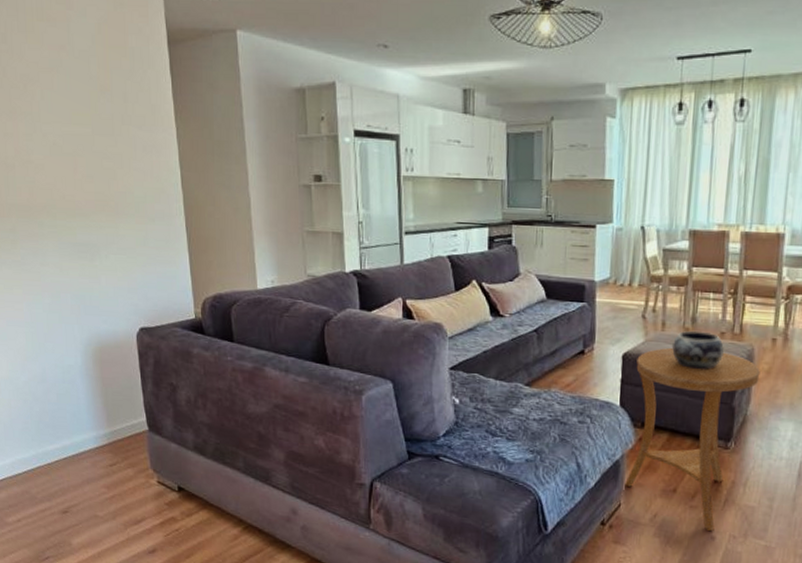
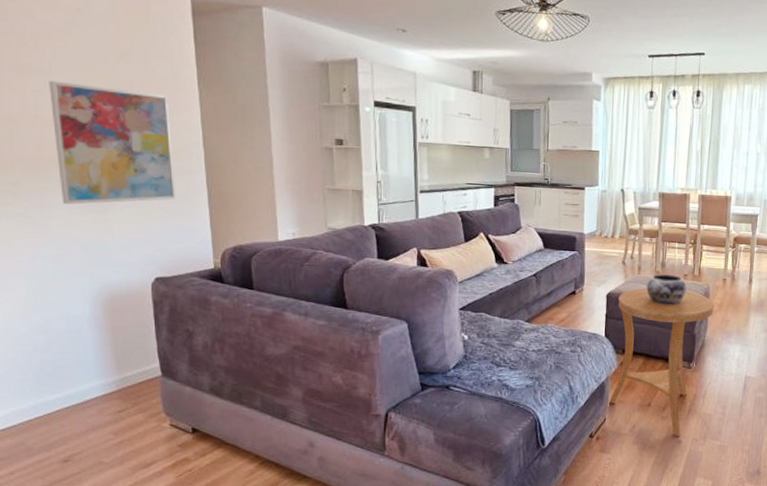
wall art: none [38,123,157,252] -> present [49,80,176,205]

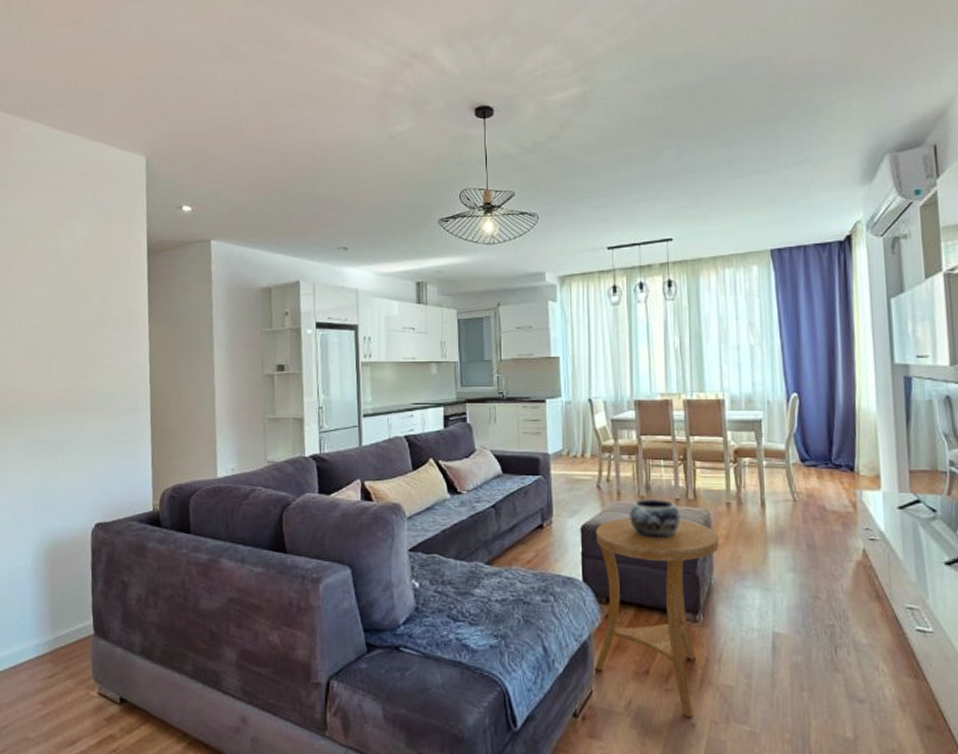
wall art: present [49,80,176,205] -> none [17,328,122,450]

